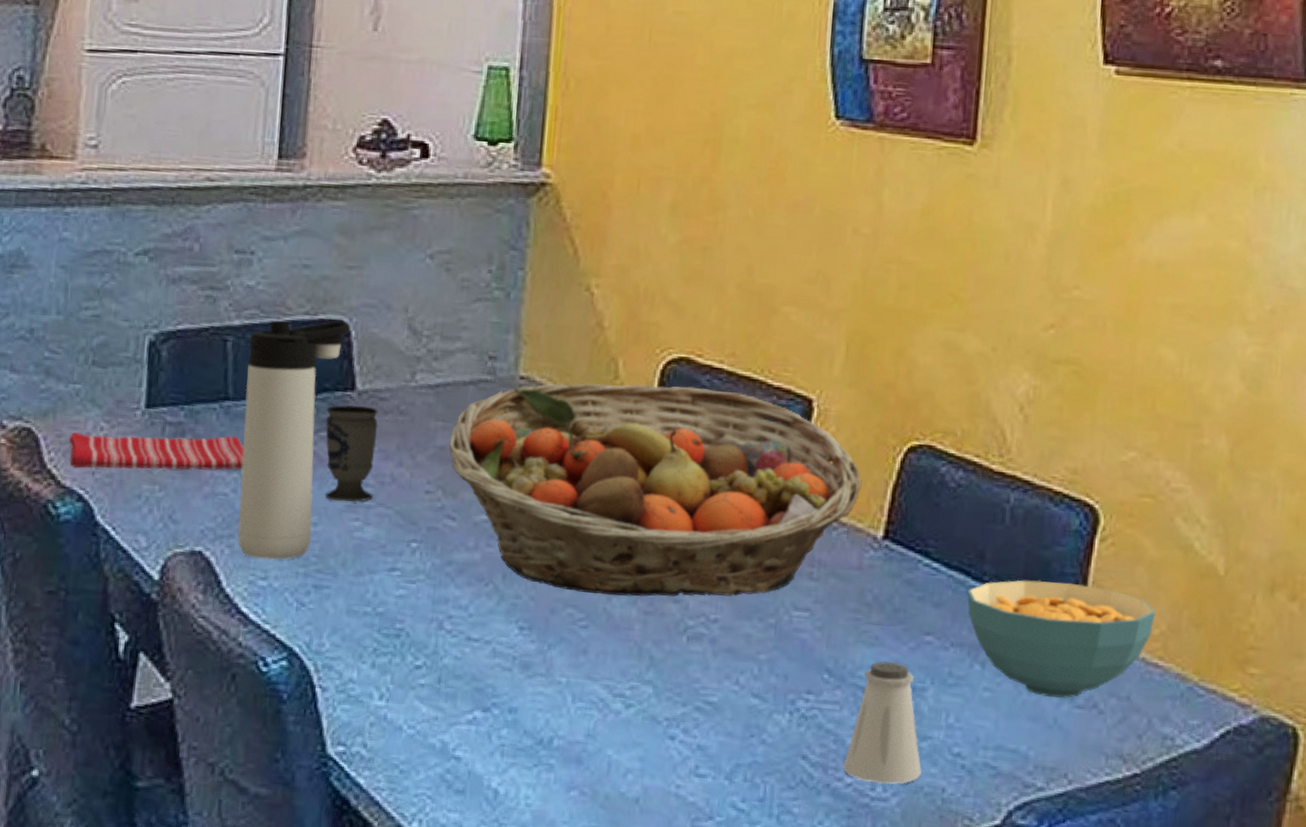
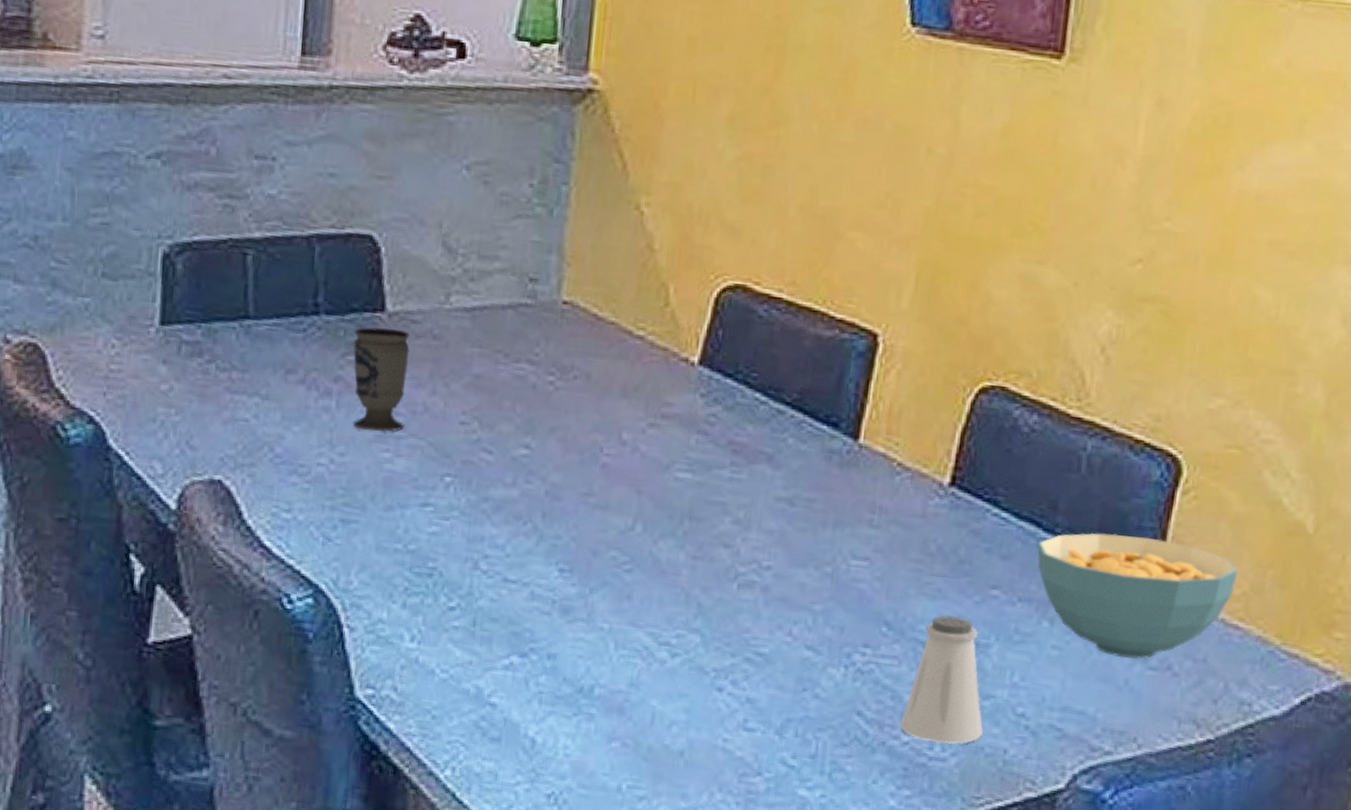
dish towel: present [69,432,244,471] -> none [78,349,266,395]
thermos bottle: present [237,320,351,560] -> none [259,233,381,492]
fruit basket: present [449,383,862,597] -> none [486,310,929,543]

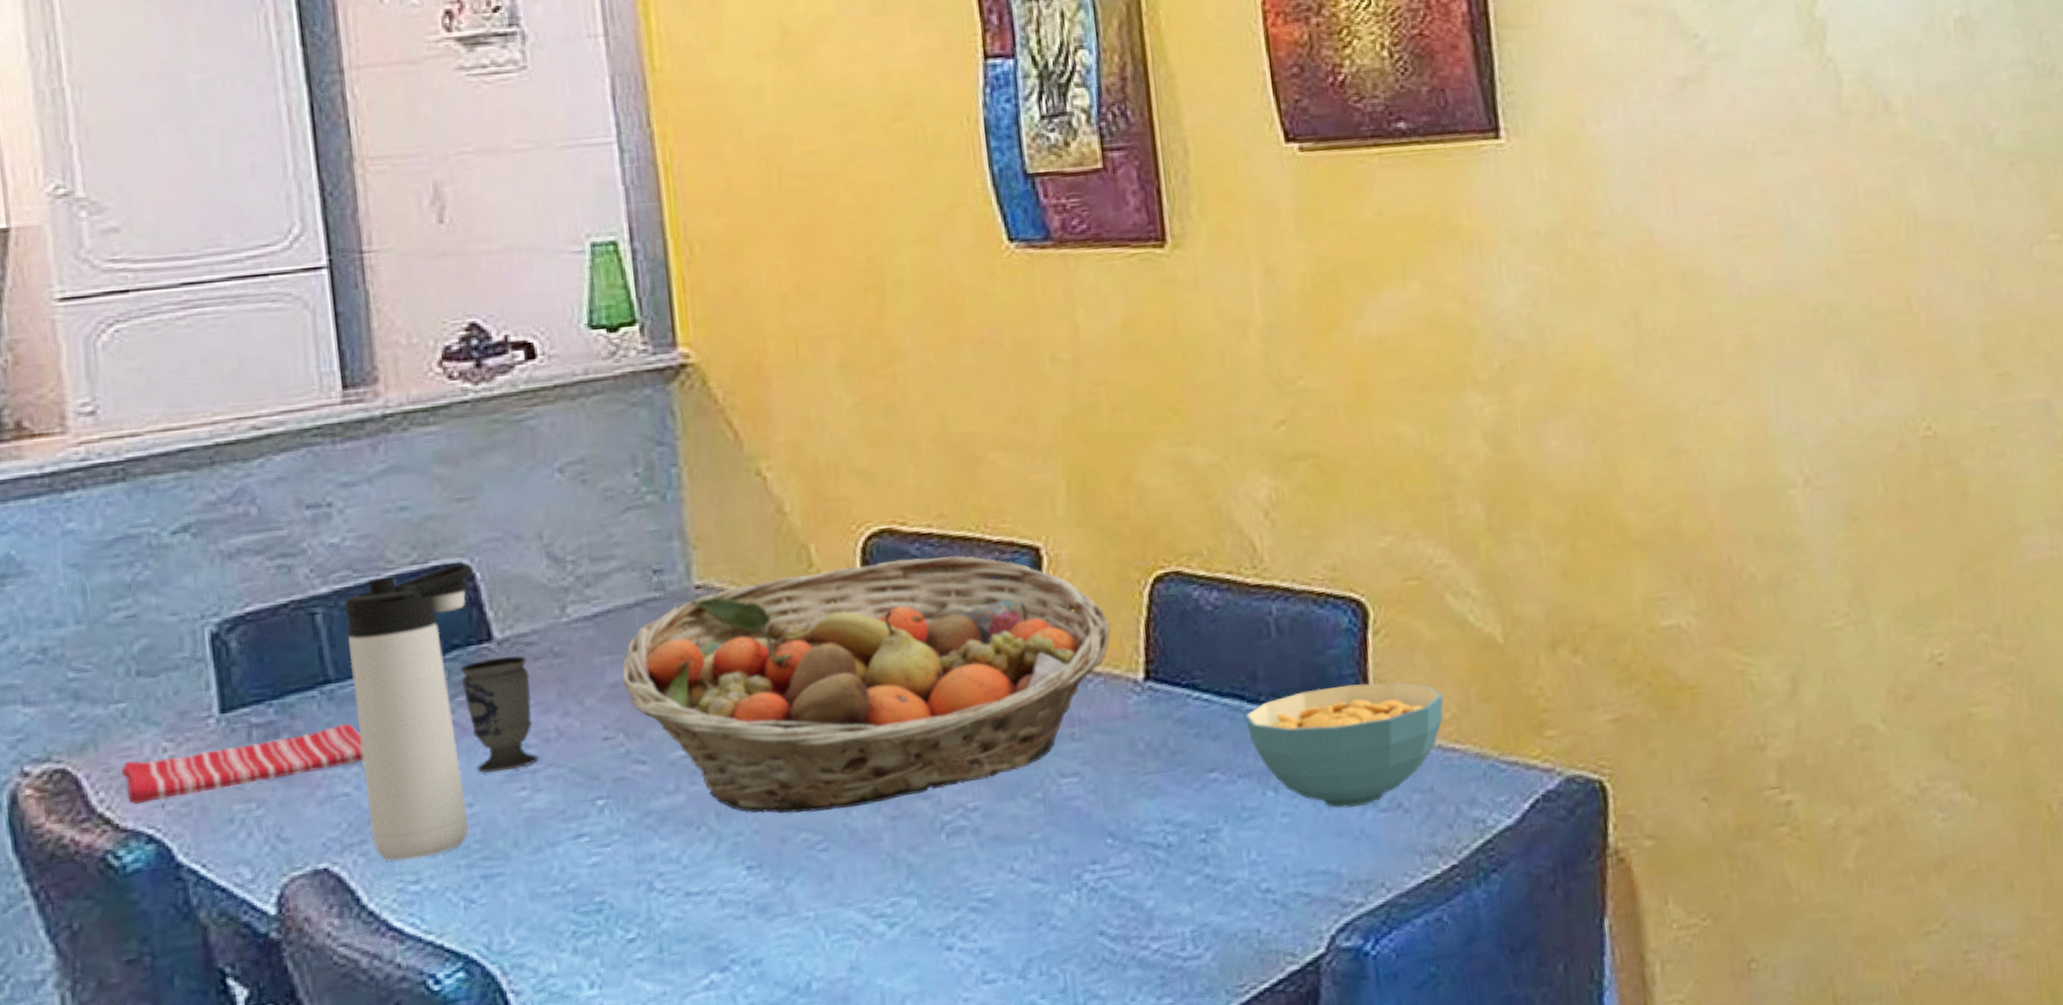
dish towel: none [78,349,266,395] -> present [121,723,364,805]
thermos bottle: none [259,233,381,492] -> present [345,563,475,861]
fruit basket: none [486,310,929,543] -> present [621,555,1111,814]
saltshaker: present [900,615,983,745] -> none [1146,808,1232,943]

